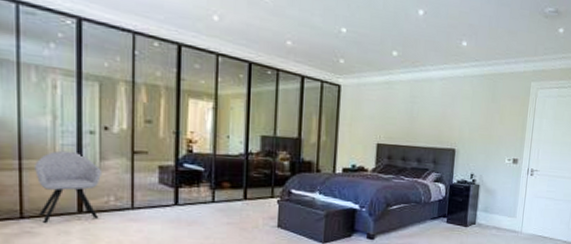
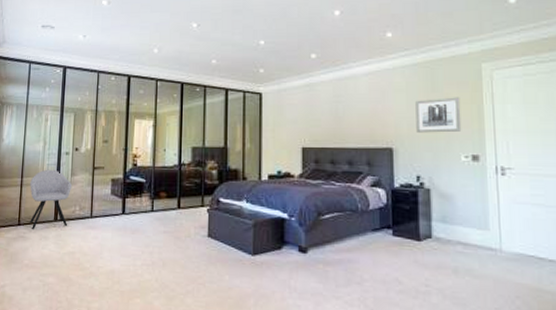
wall art: none [475,108,512,139] -> present [415,97,462,133]

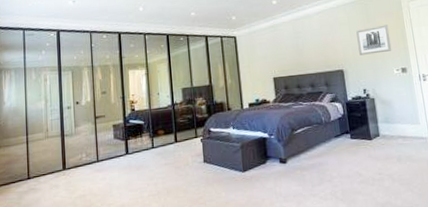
chair: present [30,169,72,229] -> none [36,123,77,180]

